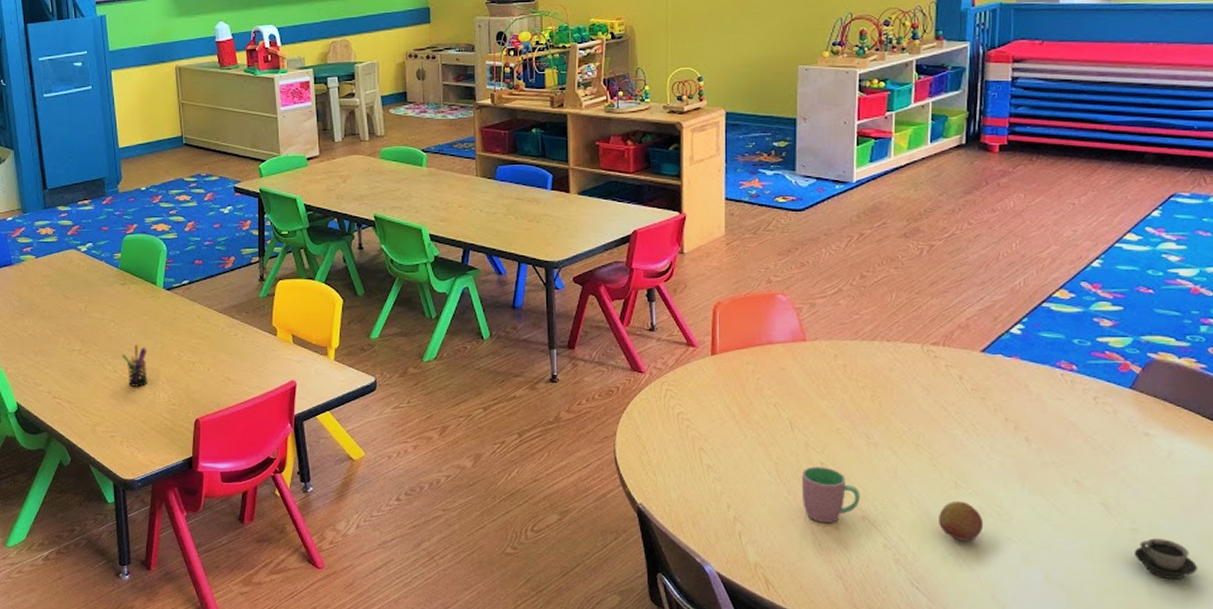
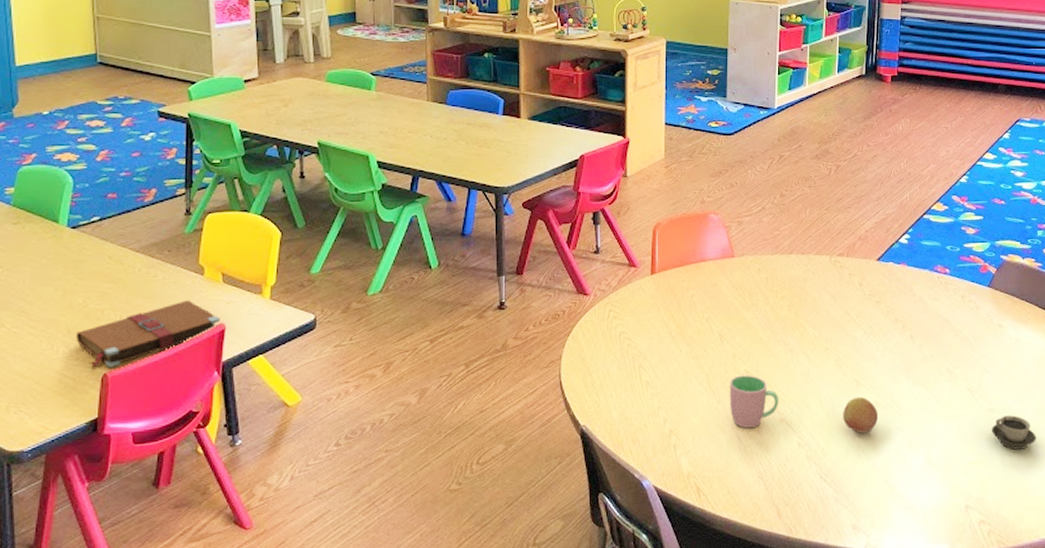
pen holder: present [121,345,148,388] -> none [11,293,45,343]
book: none [172,358,291,413] -> present [75,300,220,367]

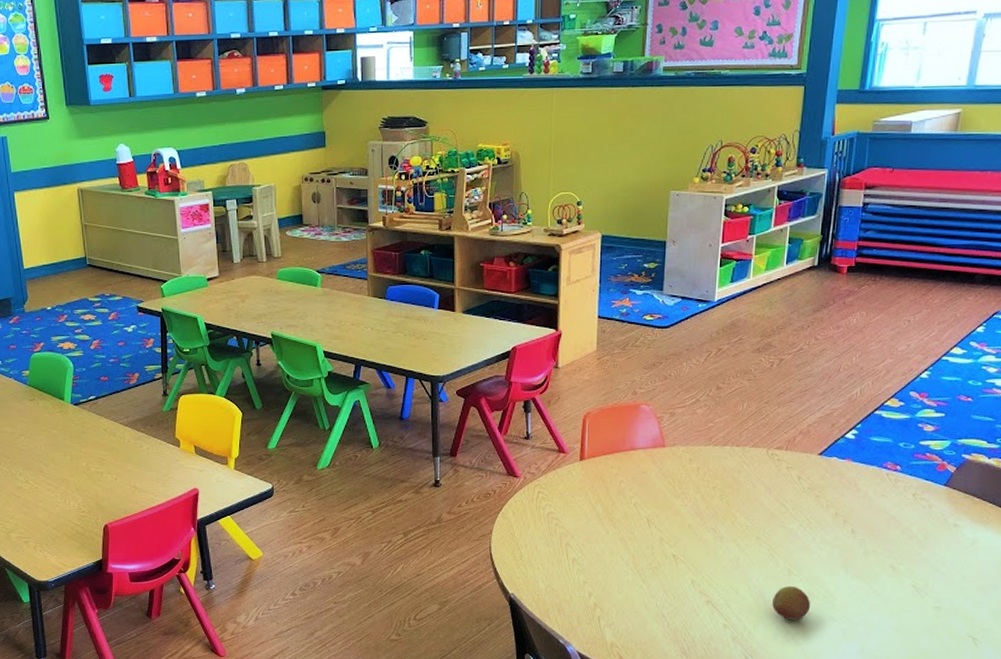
book: present [75,300,220,367] -> none [82,467,194,520]
cup: present [729,375,779,428] -> none [654,558,706,607]
cup: present [991,415,1036,451] -> none [936,614,988,650]

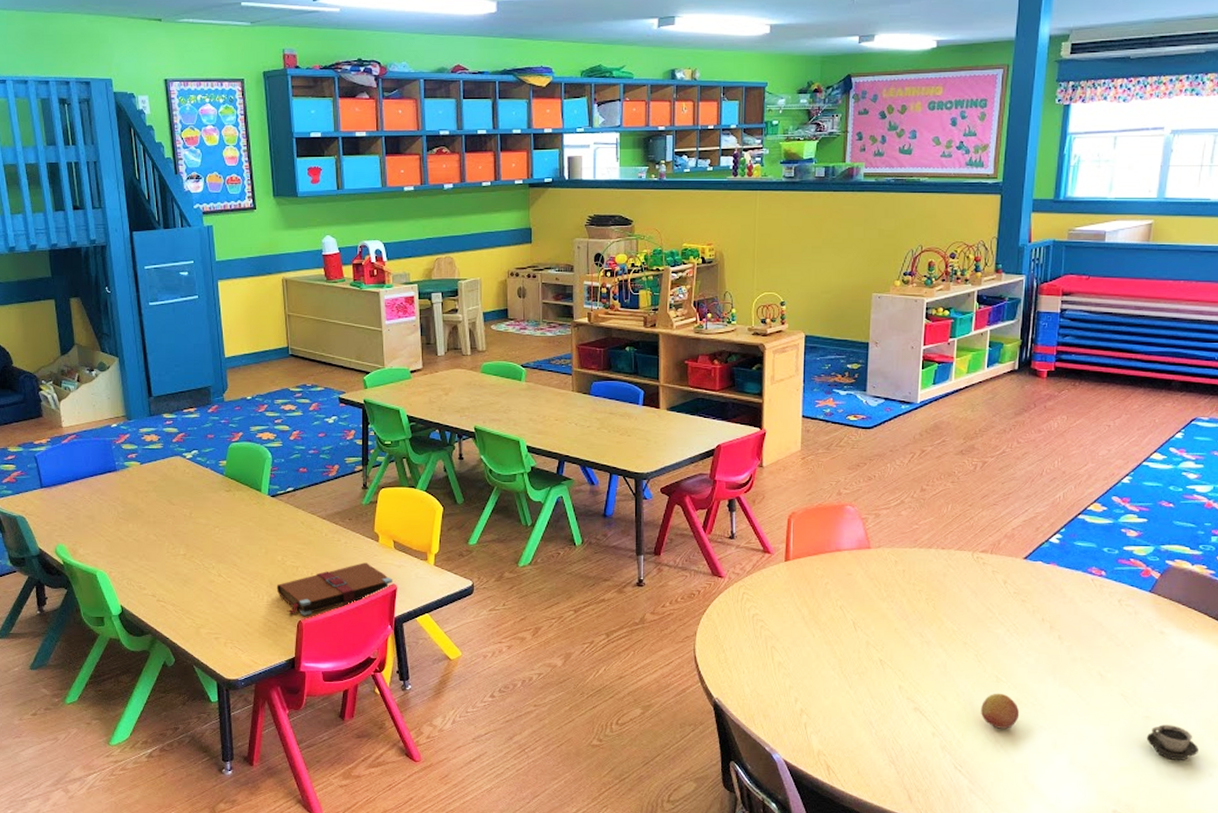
book: none [82,467,194,520] -> present [276,562,392,616]
cup: none [936,614,988,650] -> present [1146,724,1199,761]

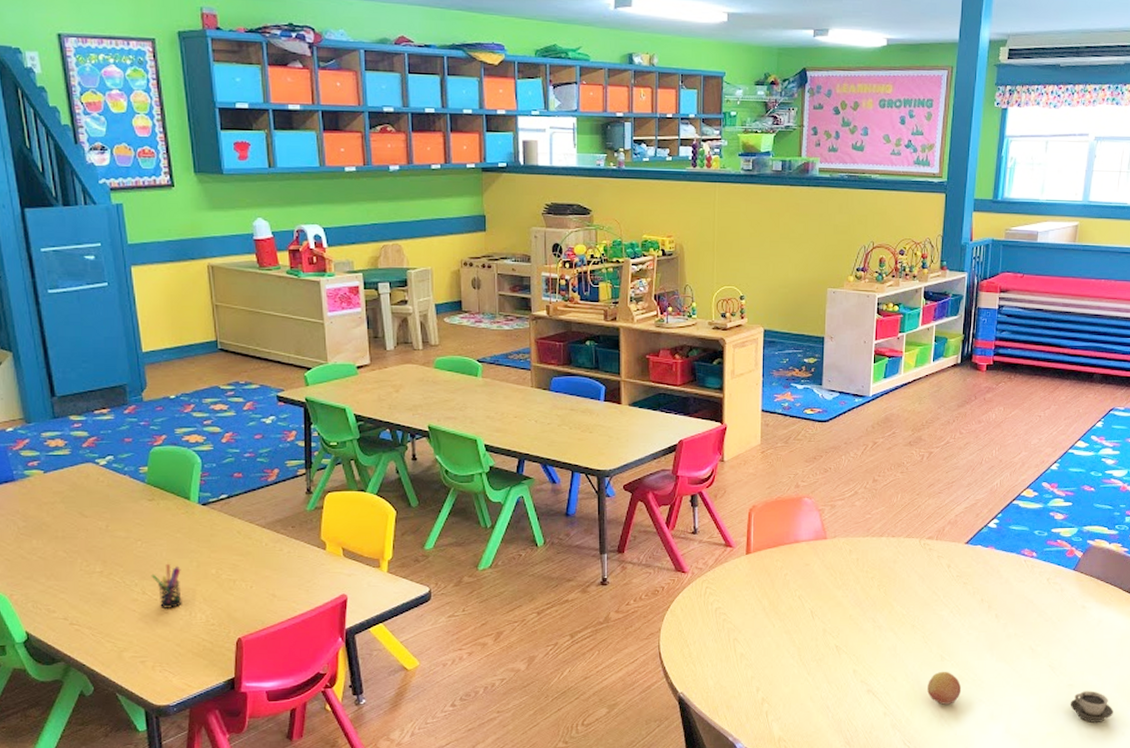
pen holder: none [226,550,252,591] -> present [151,564,182,610]
book: present [276,562,392,616] -> none [211,572,342,632]

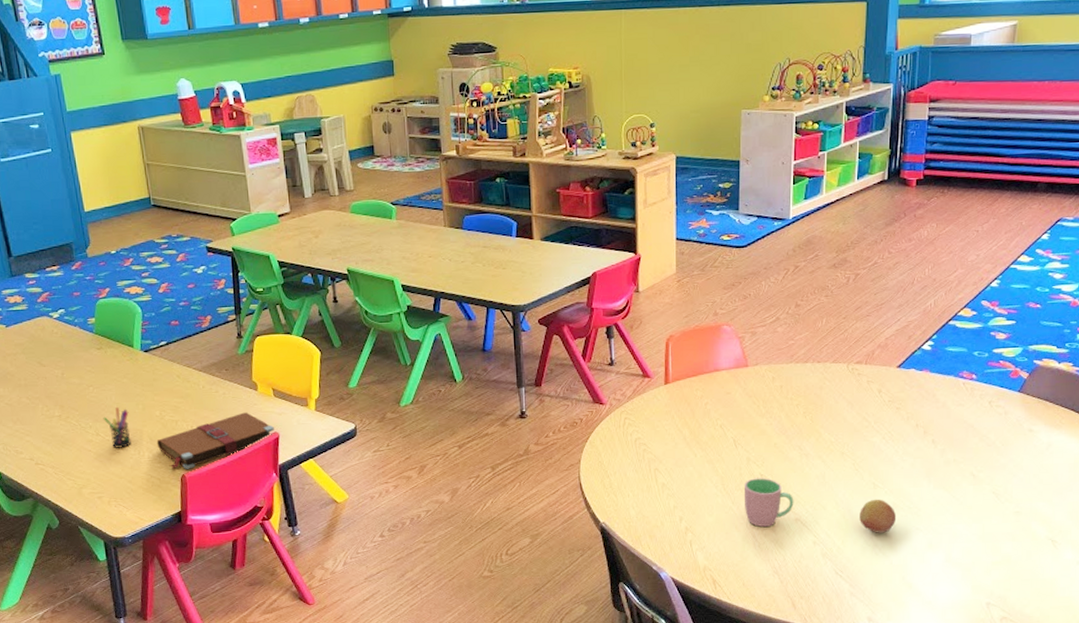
book: none [211,572,342,632] -> present [156,412,274,469]
cup: none [819,649,867,698] -> present [743,478,794,527]
cup: present [1070,691,1113,724] -> none [1017,518,1066,552]

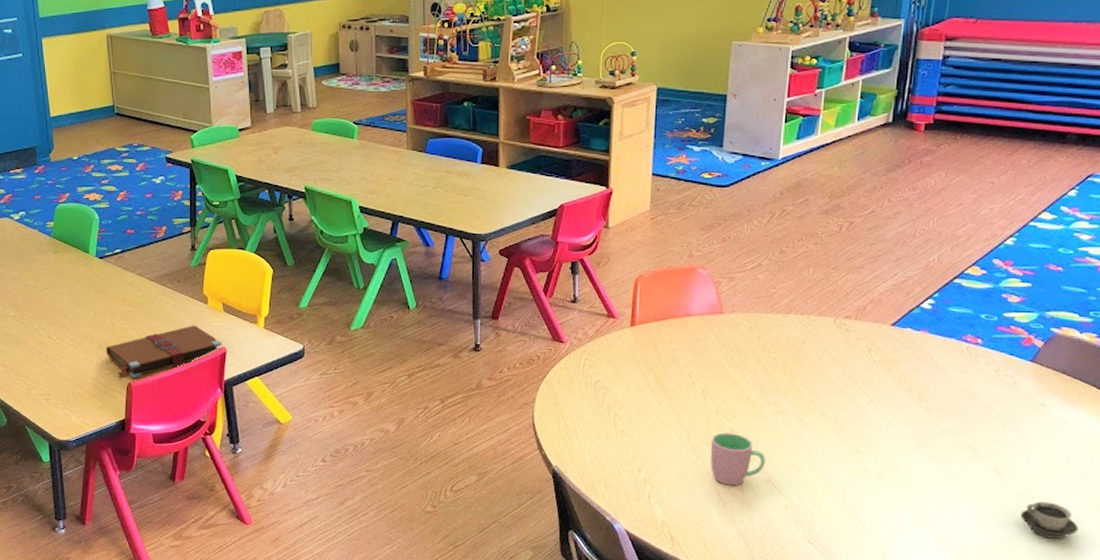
pen holder: present [103,407,131,449] -> none [55,312,81,353]
fruit: present [860,499,897,533] -> none [838,465,881,503]
cup: none [1017,518,1066,552] -> present [1020,501,1078,540]

